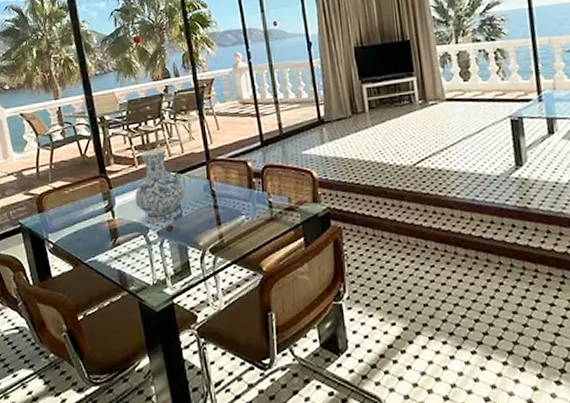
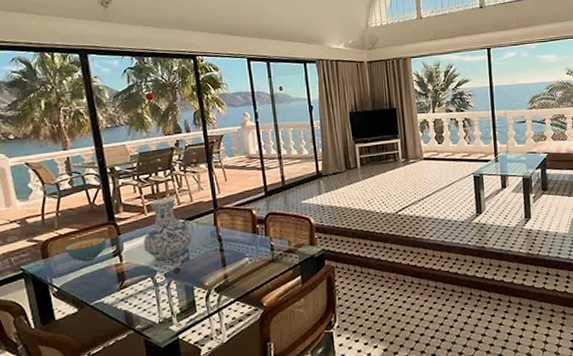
cereal bowl: none [60,191,99,217] -> present [65,238,107,262]

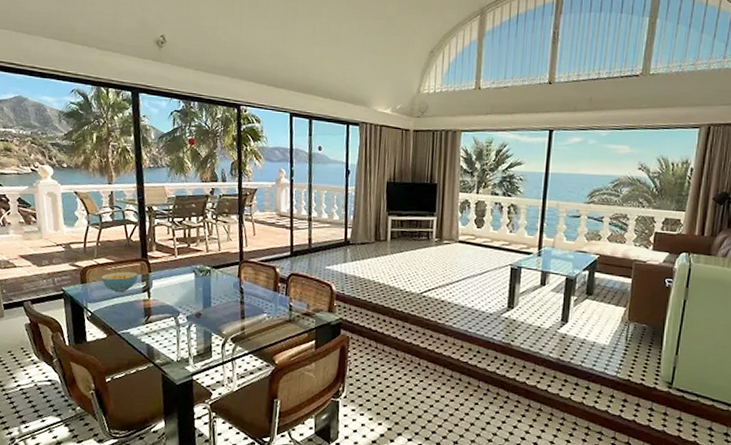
vase: present [144,197,193,266] -> none [170,243,217,309]

